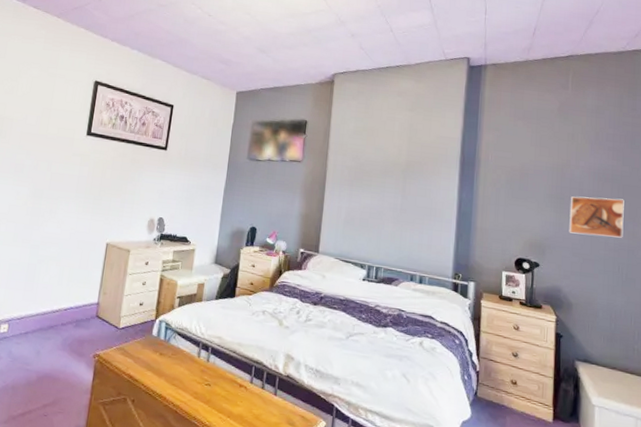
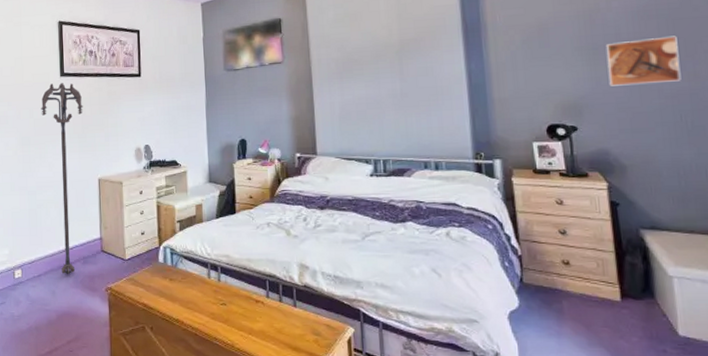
floor lamp: none [50,140,105,337] -> present [41,83,83,275]

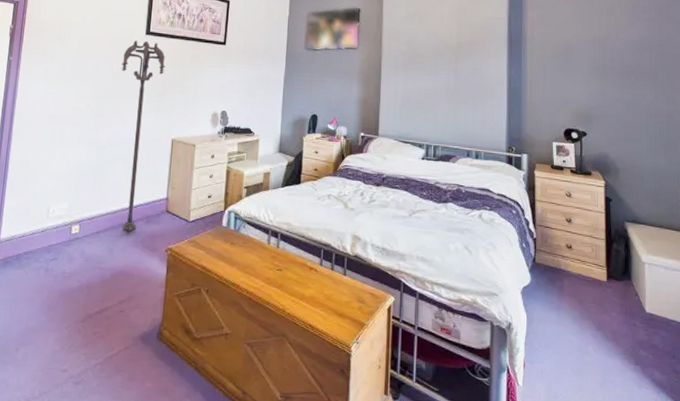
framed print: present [605,35,682,86] -> none [612,66,663,104]

